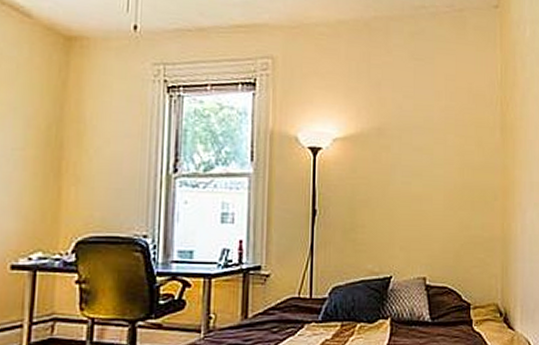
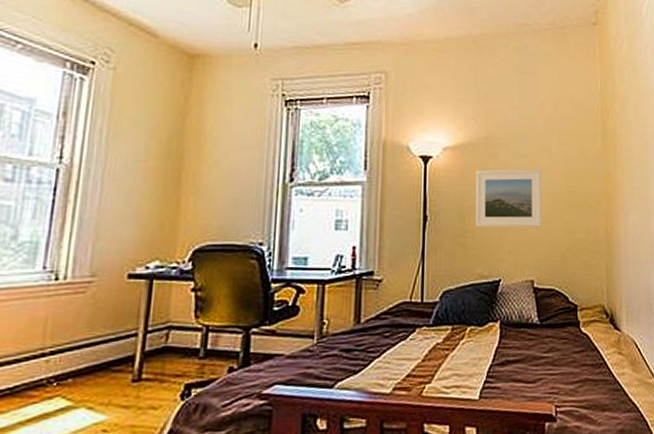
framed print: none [366,162,436,223] -> present [475,169,541,228]

